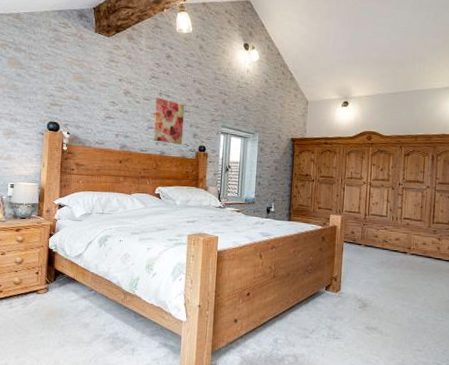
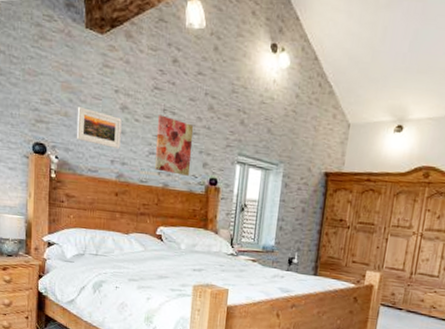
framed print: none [85,93,125,126] -> present [76,107,122,150]

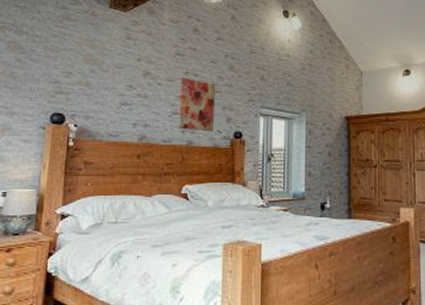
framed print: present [76,107,122,150] -> none [97,76,144,113]

